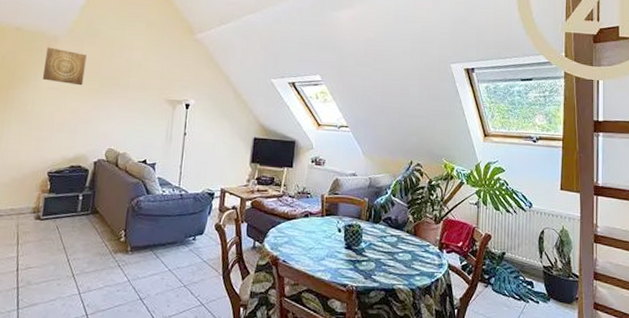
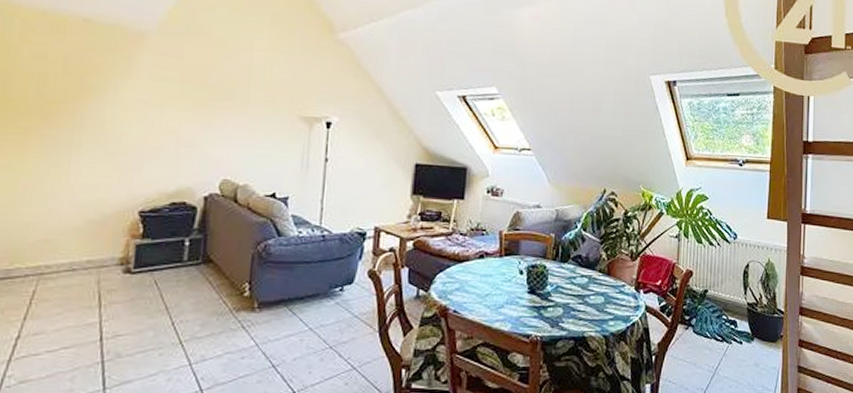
wall art: present [42,47,87,86] -> none [125,46,188,98]

